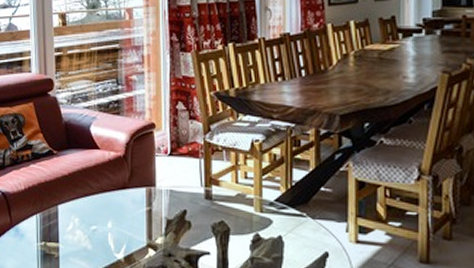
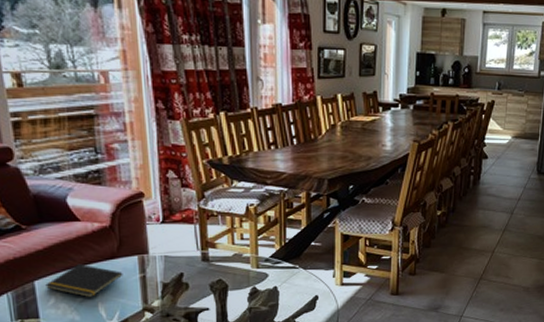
notepad: none [67,191,132,228] -> present [45,263,123,298]

